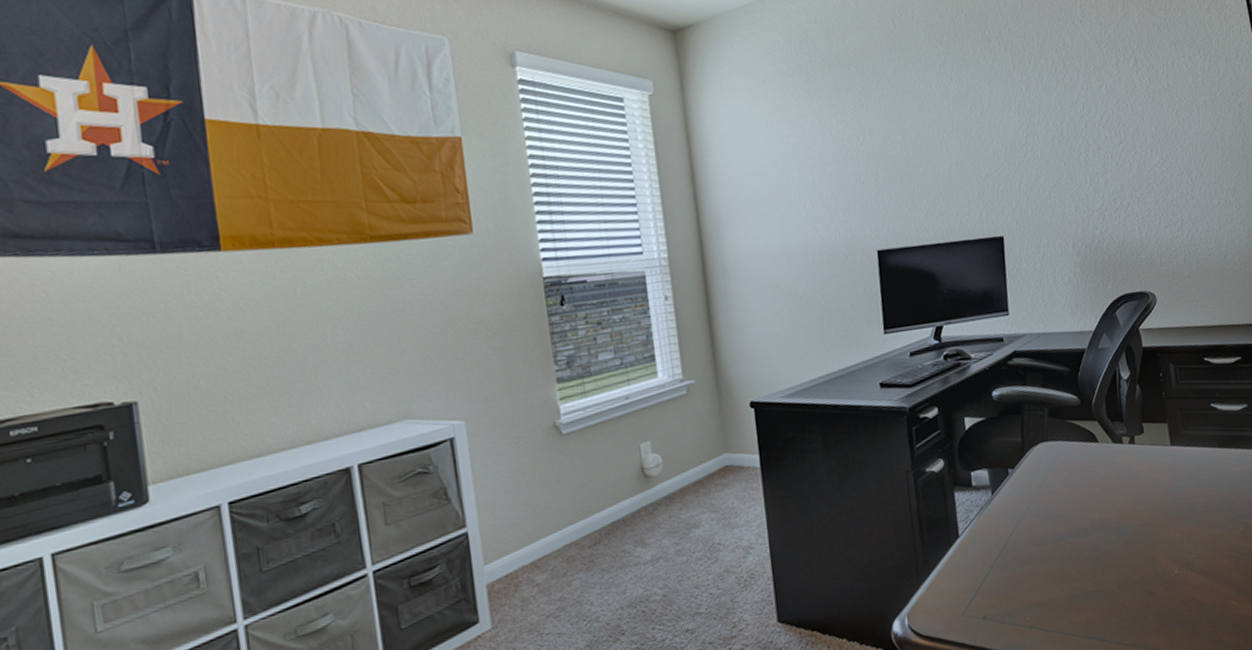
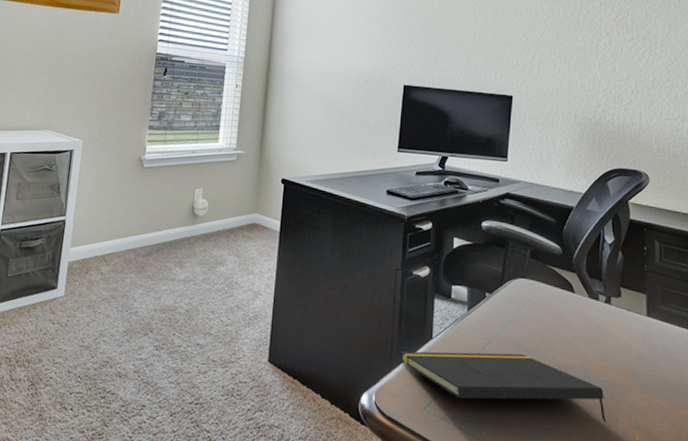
notepad: none [926,522,1146,592] -> present [400,351,607,423]

